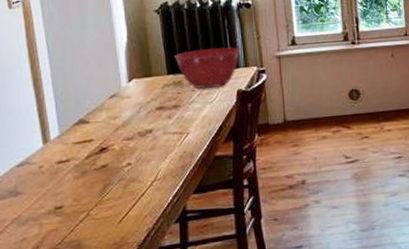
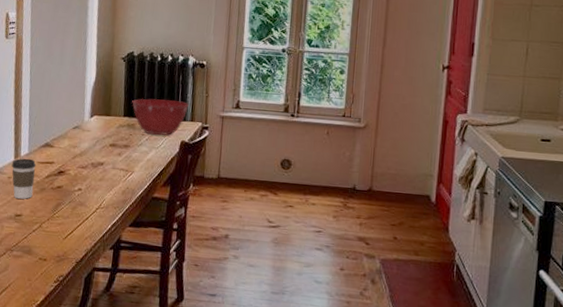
coffee cup: none [40,140,73,189] -> present [11,158,37,199]

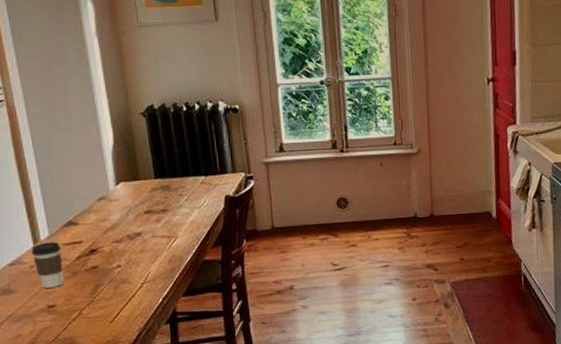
mixing bowl: present [132,98,189,136] -> none [161,152,227,194]

